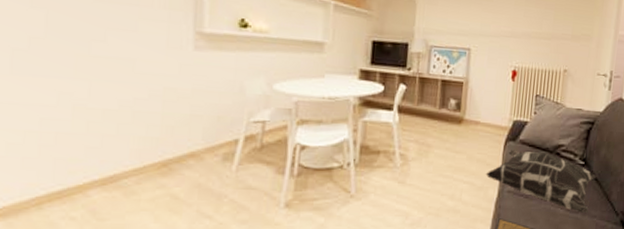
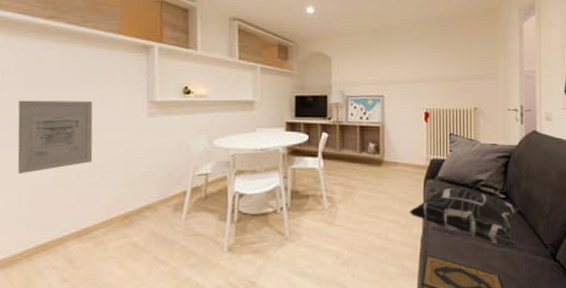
wall art: none [21,16,123,108] -> present [17,100,93,175]

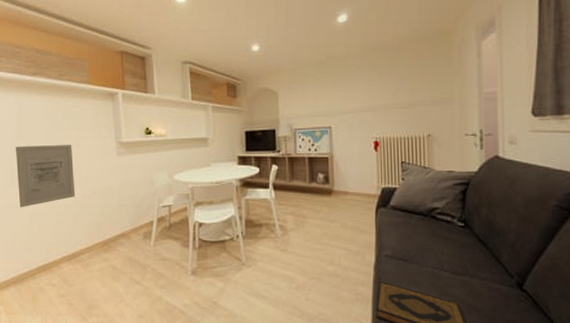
decorative pillow: present [409,187,520,246] -> none [360,215,481,275]

